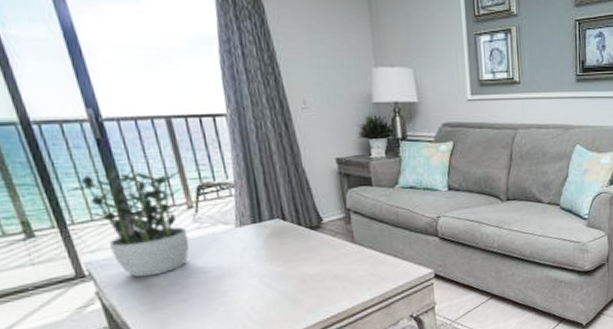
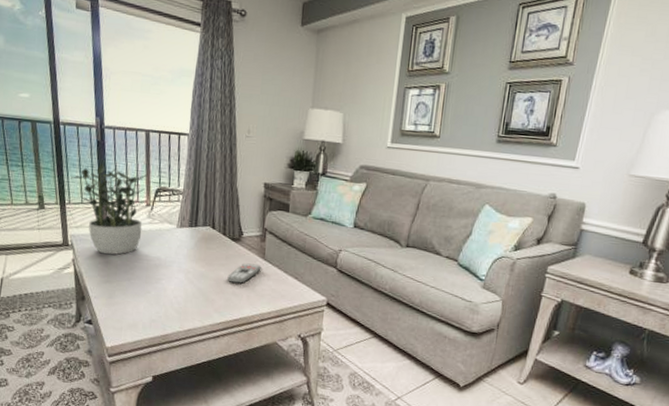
remote control: none [313,250,353,277] -> present [227,263,262,284]

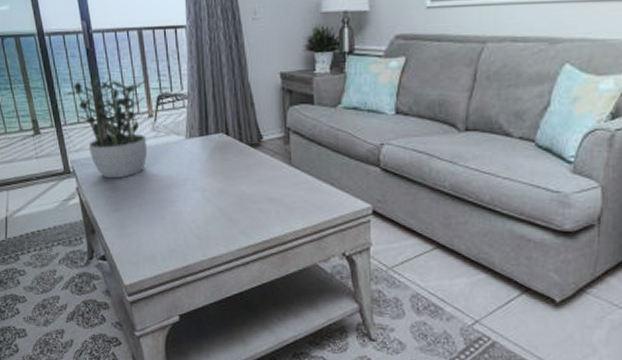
remote control: present [227,263,262,284] -> none [250,172,289,198]

